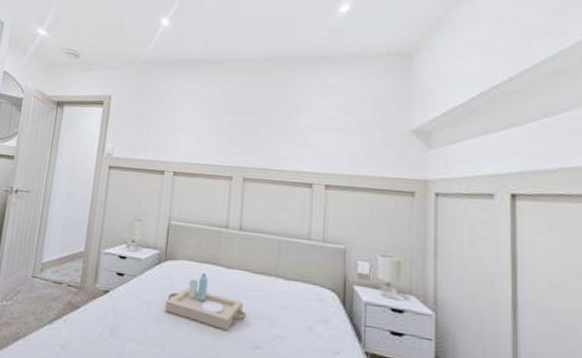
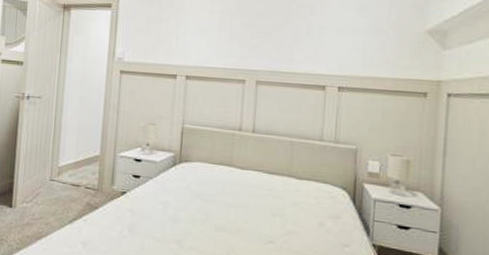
serving tray: present [165,273,246,330] -> none [181,174,260,227]

